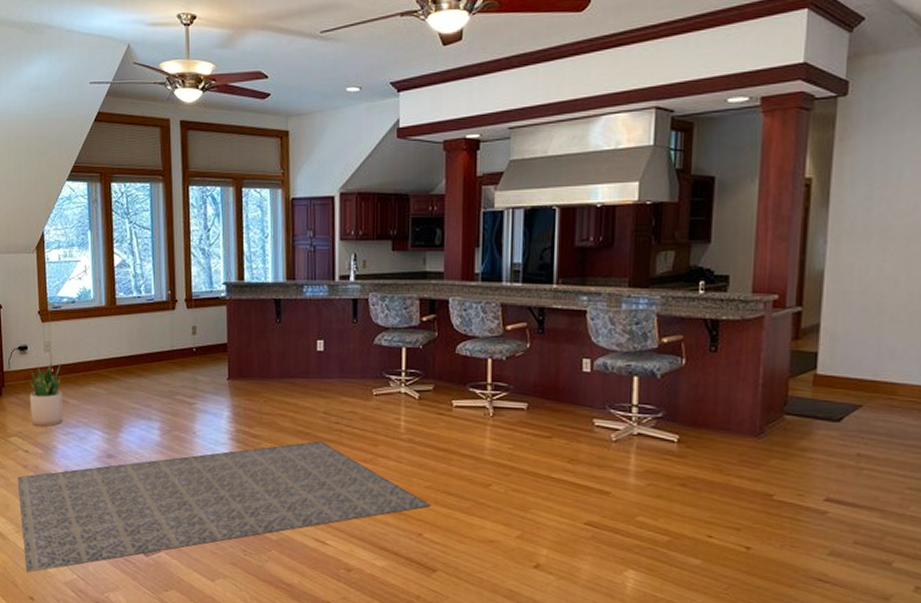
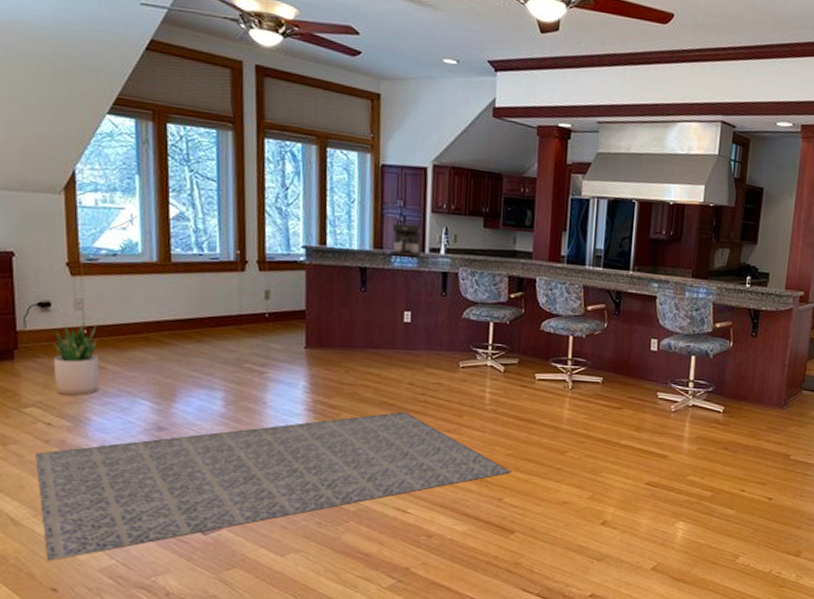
coffee maker: none [302,253,332,287] -> present [390,223,421,258]

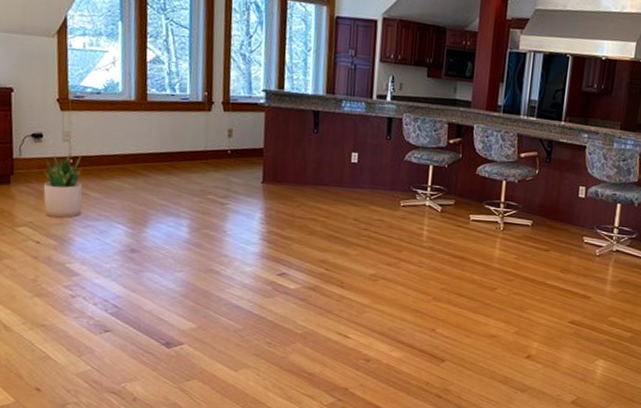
area rug: present [35,412,512,561] -> none [26,245,445,364]
coffee maker: present [390,223,421,258] -> none [341,71,370,103]

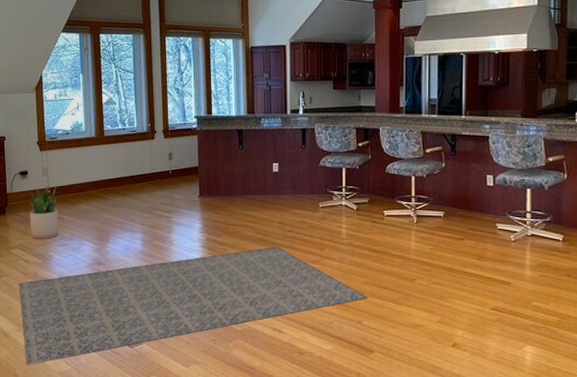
area rug: none [26,245,445,364] -> present [19,247,369,365]

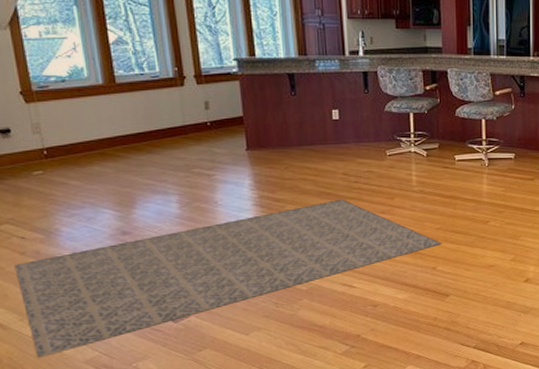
planter: present [28,185,59,239] -> none [16,144,65,211]

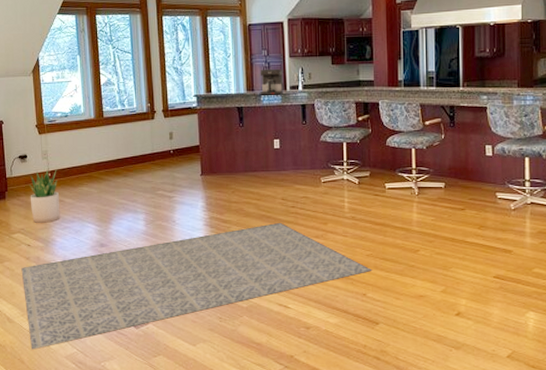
planter: none [16,144,65,211] -> present [28,168,60,223]
coffee maker: none [313,31,342,62] -> present [260,68,284,97]

